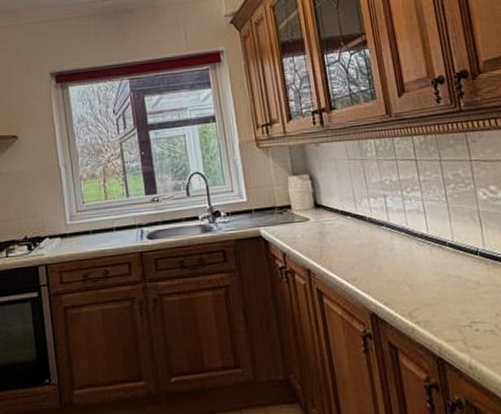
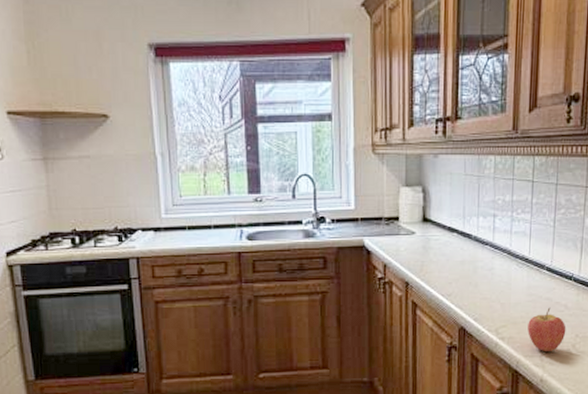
fruit: none [441,285,485,335] -> present [527,307,566,352]

